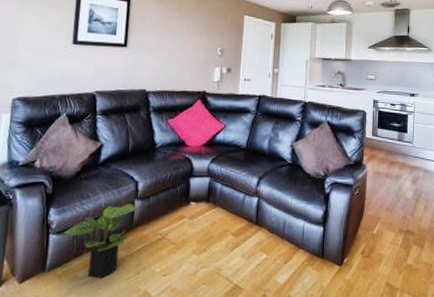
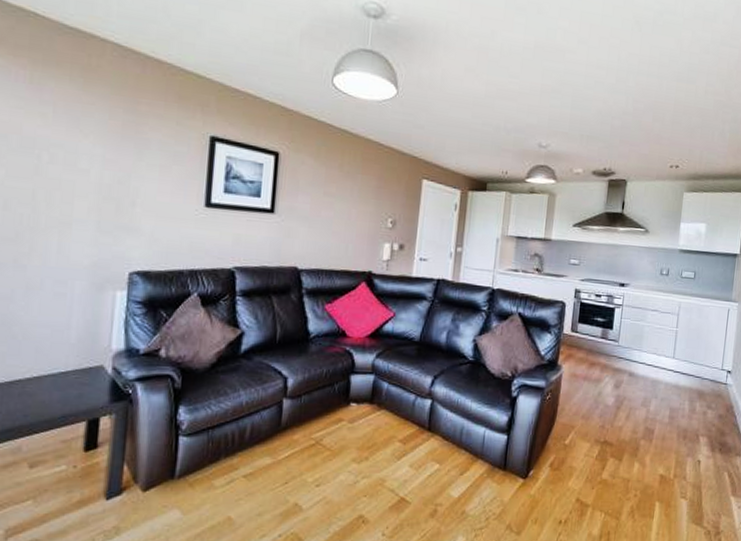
potted plant: present [62,203,137,278] -> none [195,402,286,487]

